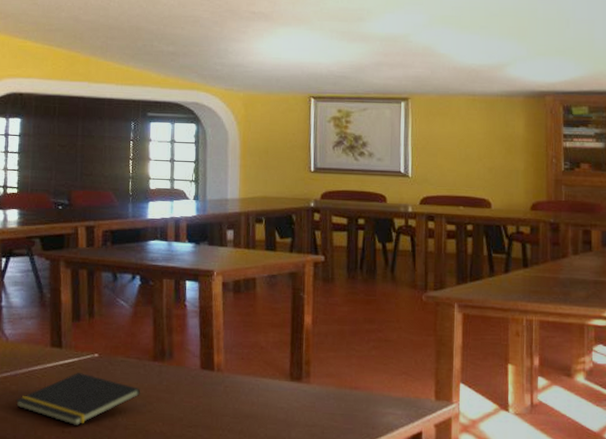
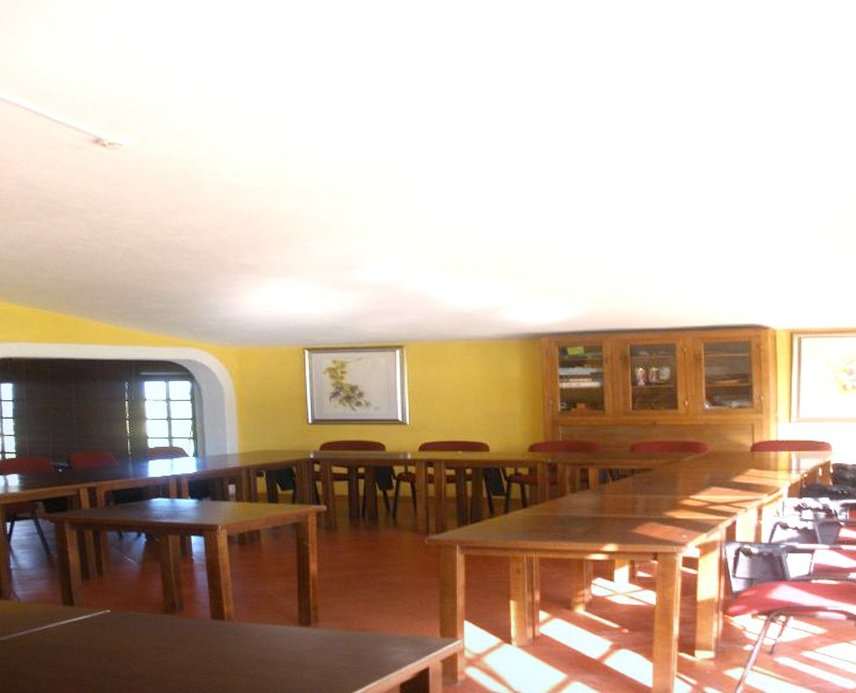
notepad: present [15,373,141,426] -> none [33,628,155,679]

